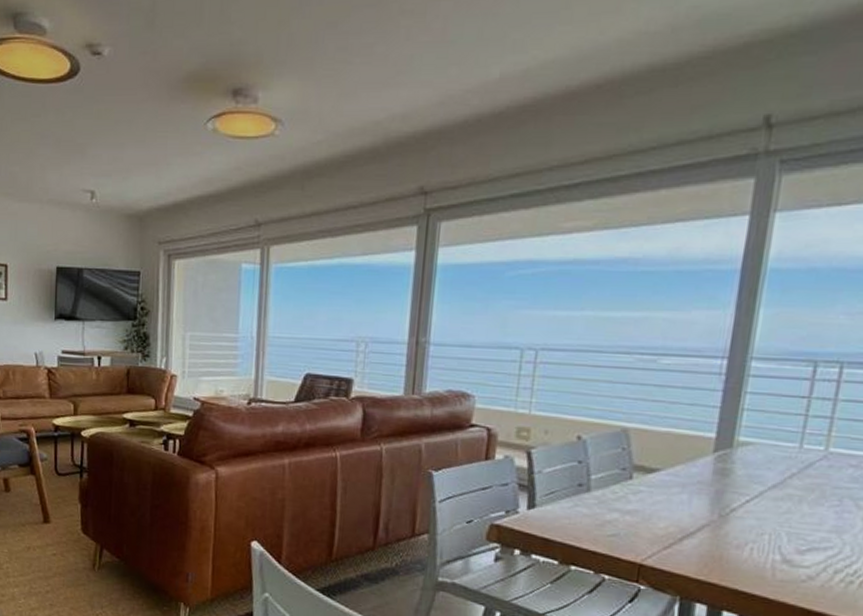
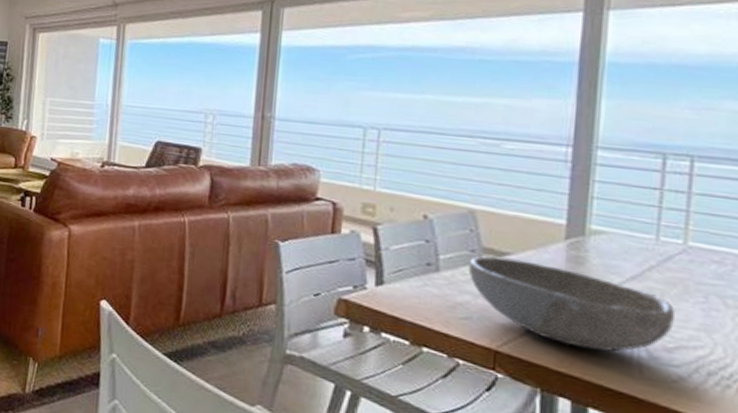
bowl: none [618,473,810,558] -> present [468,255,675,352]

